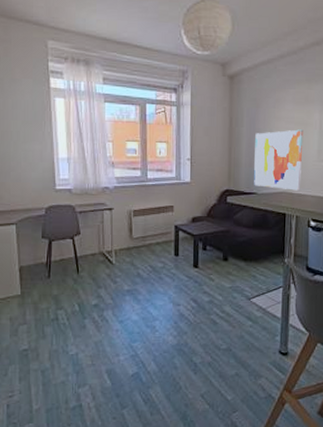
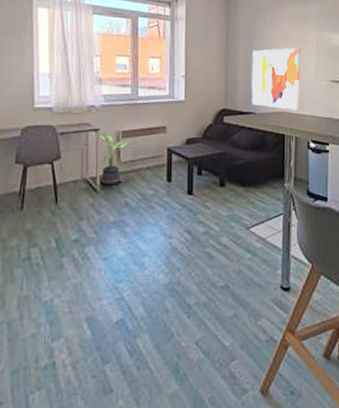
potted plant: none [110,211,140,259] -> present [96,132,130,186]

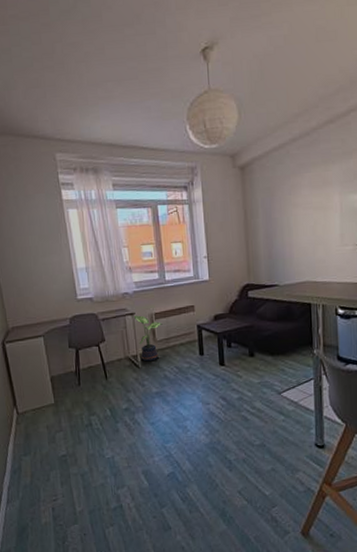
wall art: present [252,47,301,111] -> none [272,214,325,279]

